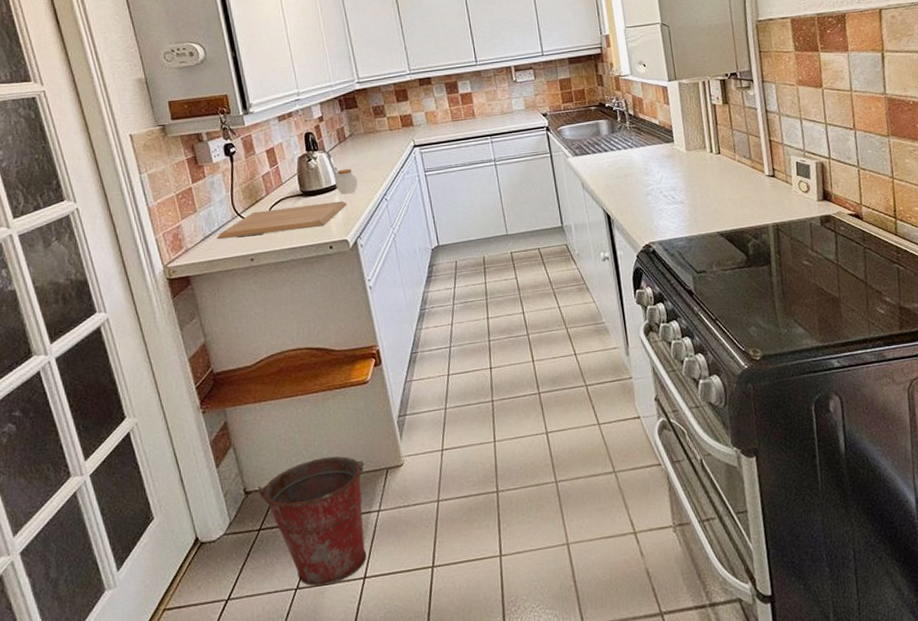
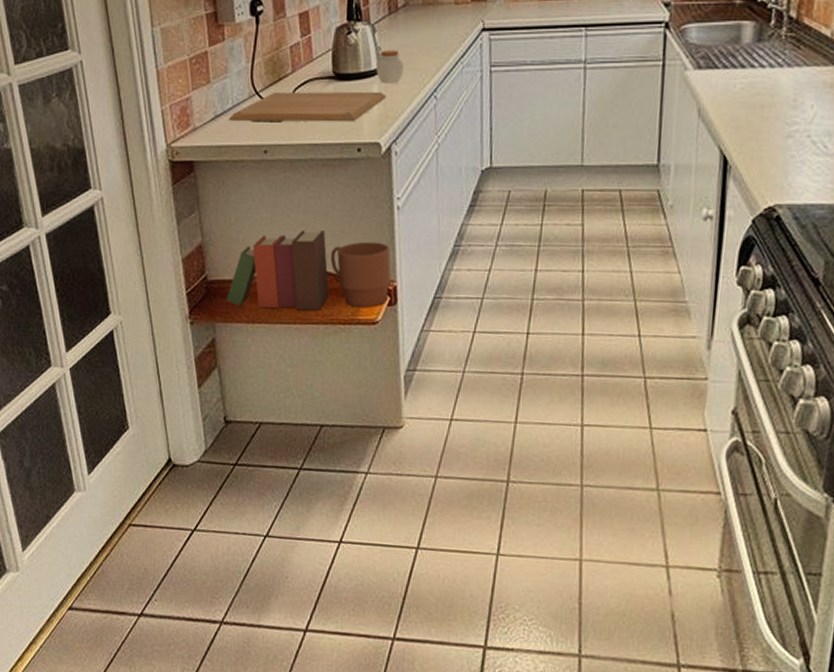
books: none [233,315,324,390] -> present [226,230,330,311]
bucket: present [258,456,367,586] -> none [239,399,359,540]
decorative pot: none [319,317,374,373] -> present [330,241,391,307]

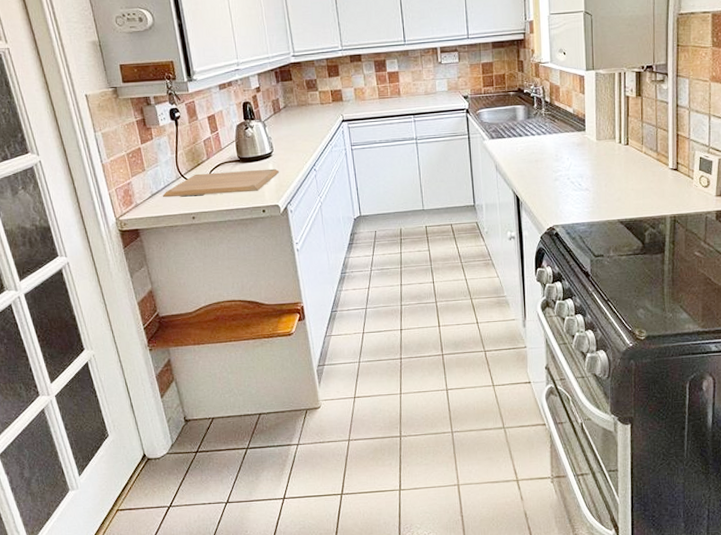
books: present [226,230,330,311] -> none [176,271,255,333]
decorative pot: present [330,241,391,307] -> none [251,276,299,324]
jar: present [376,49,404,84] -> none [269,138,290,163]

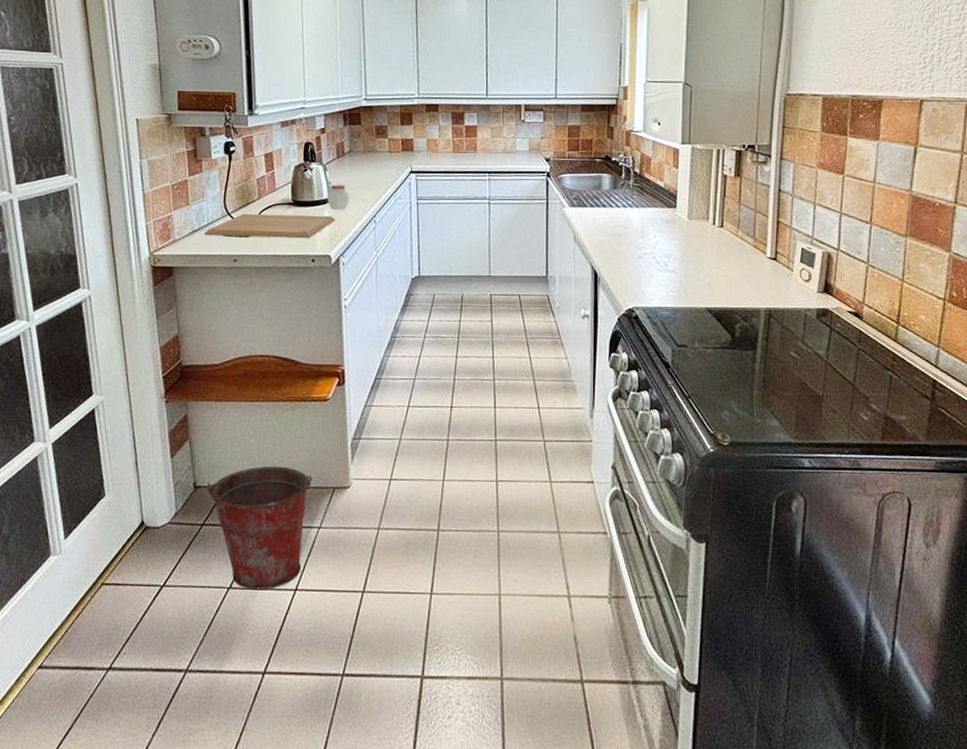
bucket: none [196,395,287,502] -> present [207,466,313,590]
jar: none [269,138,290,163] -> present [327,184,349,210]

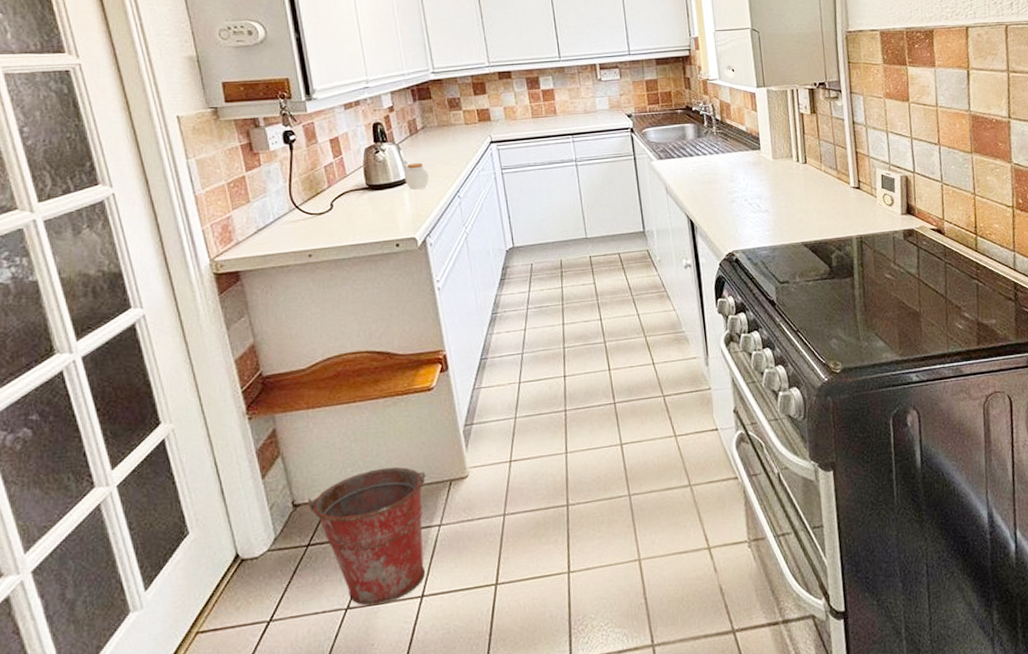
chopping board: present [204,213,336,239] -> none [272,196,417,233]

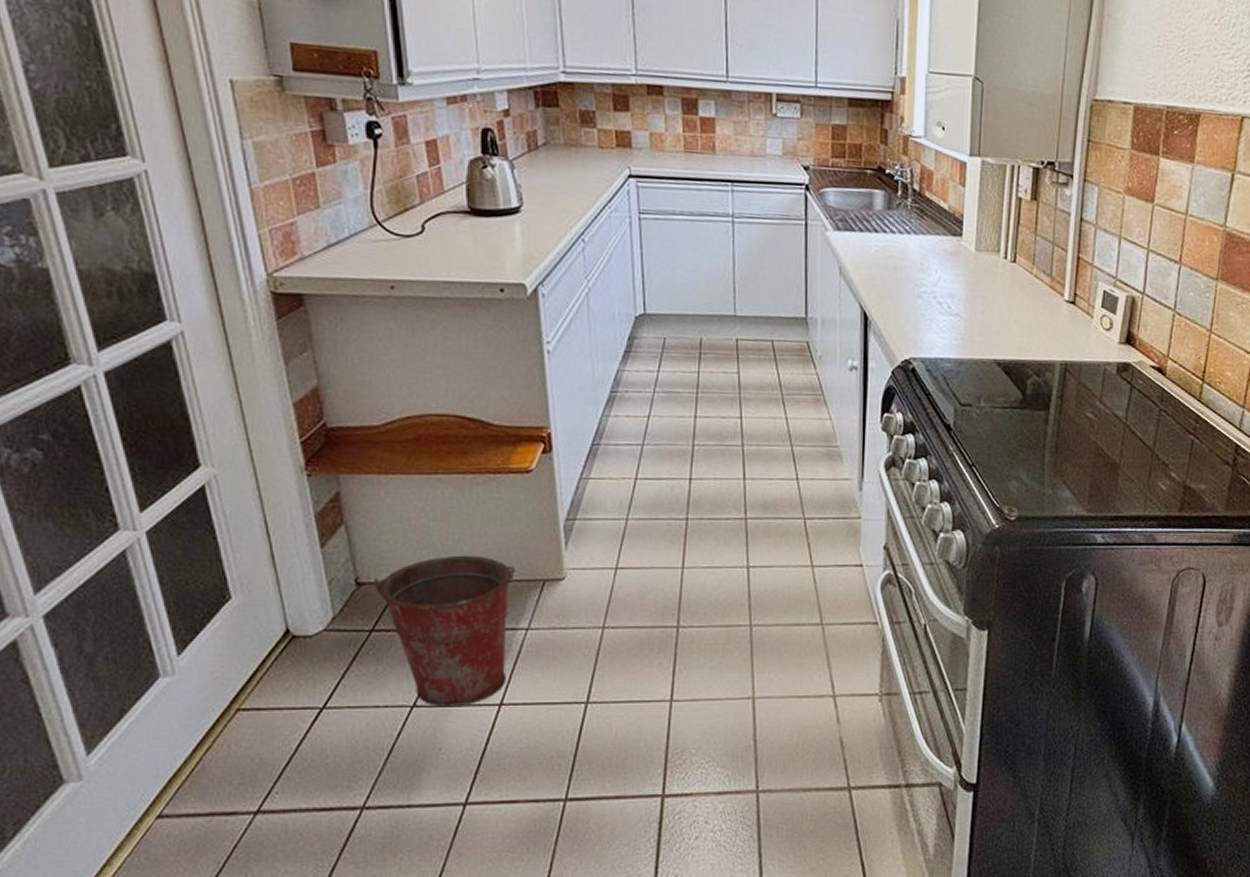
jar: present [404,162,429,190] -> none [517,188,547,224]

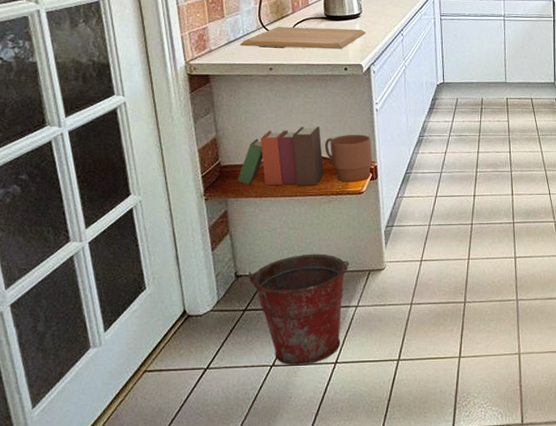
chopping board: none [346,222,530,261] -> present [240,26,366,50]
books: none [352,373,476,460] -> present [237,126,324,186]
decorative pot: none [474,386,544,455] -> present [324,134,373,182]

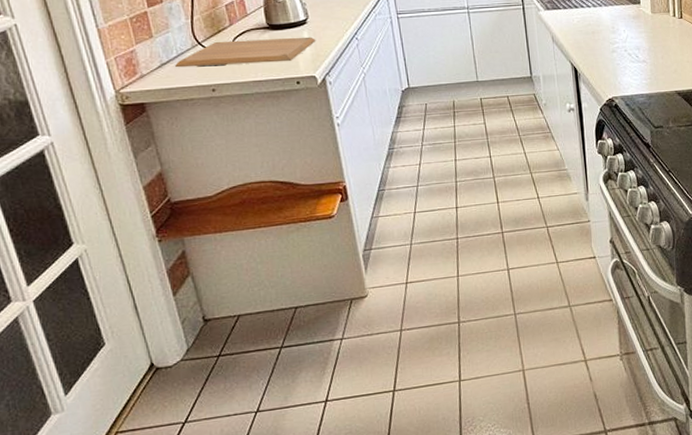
books: present [237,126,324,186] -> none [192,149,288,220]
bucket: present [248,254,349,366] -> none [218,286,329,409]
decorative pot: present [324,134,373,182] -> none [284,153,340,207]

